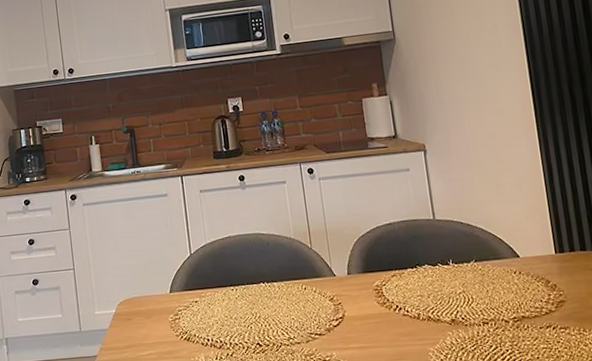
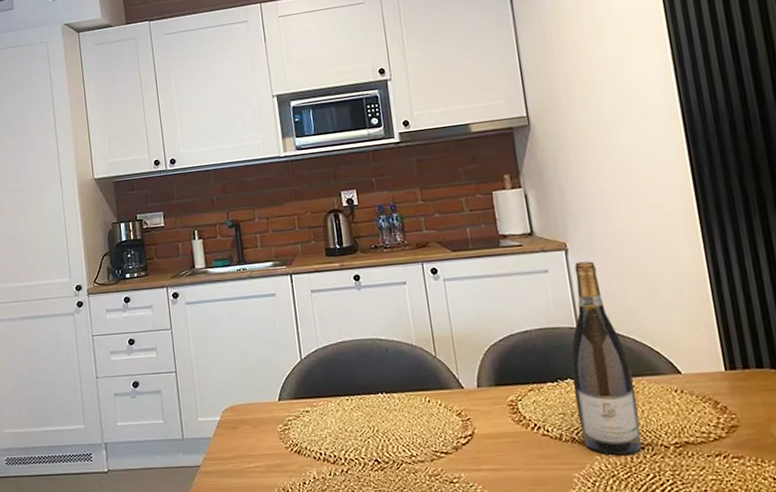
wine bottle: none [427,160,486,330] -> present [570,261,642,455]

